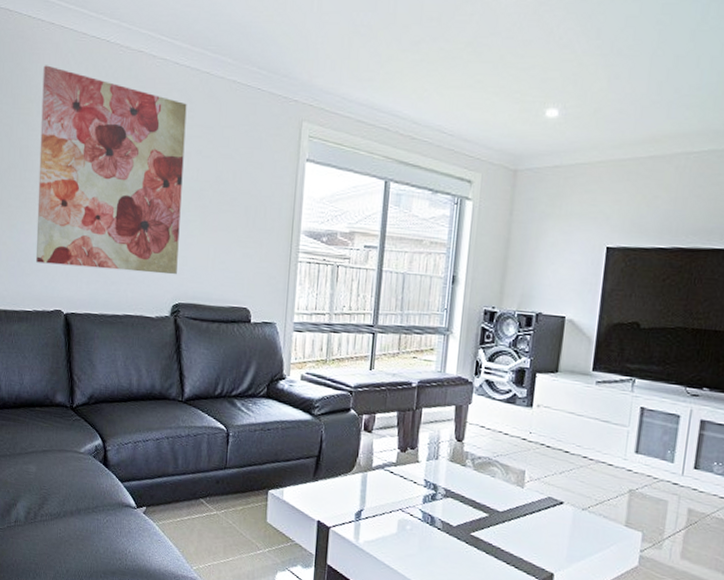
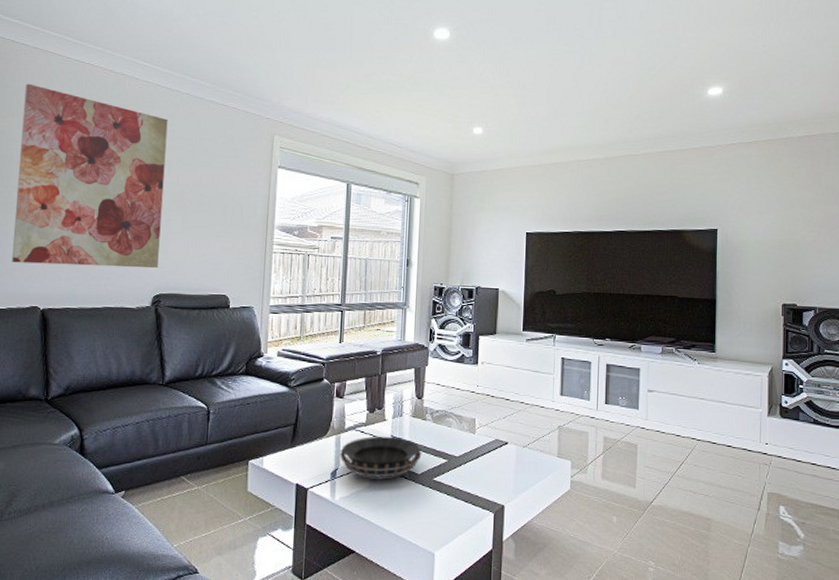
decorative bowl: none [366,478,459,528] -> present [340,436,422,479]

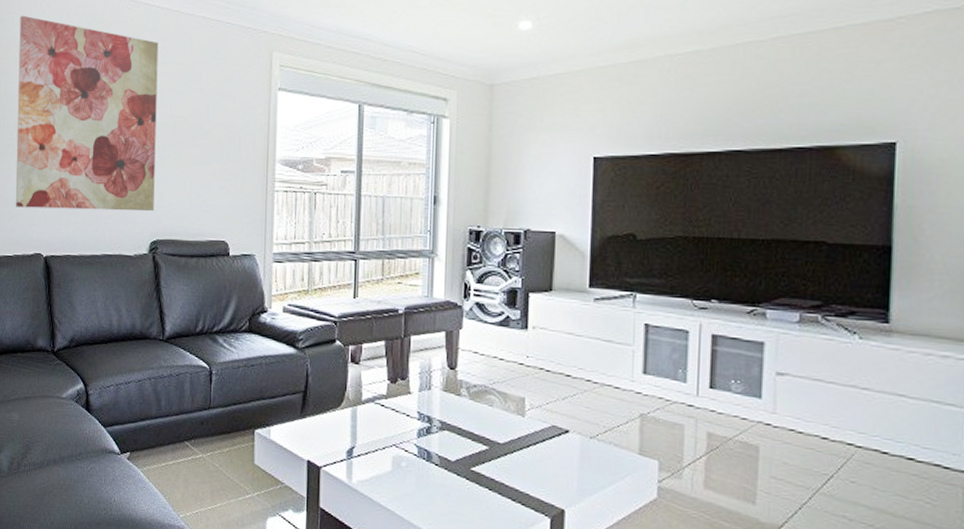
decorative bowl: present [340,436,422,479] -> none [357,411,456,464]

